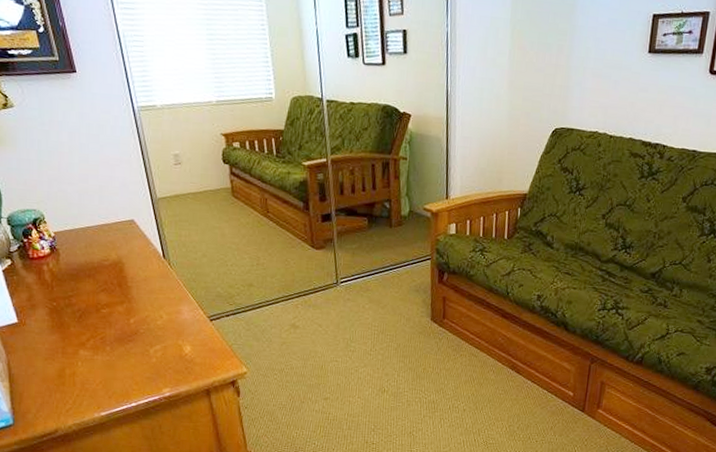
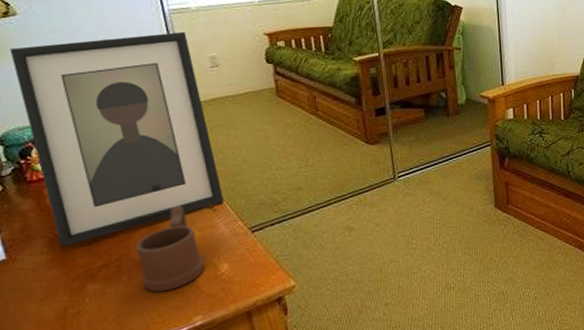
picture frame: none [10,128,187,317] -> present [10,31,224,247]
mug: none [115,291,172,364] -> present [135,206,205,292]

